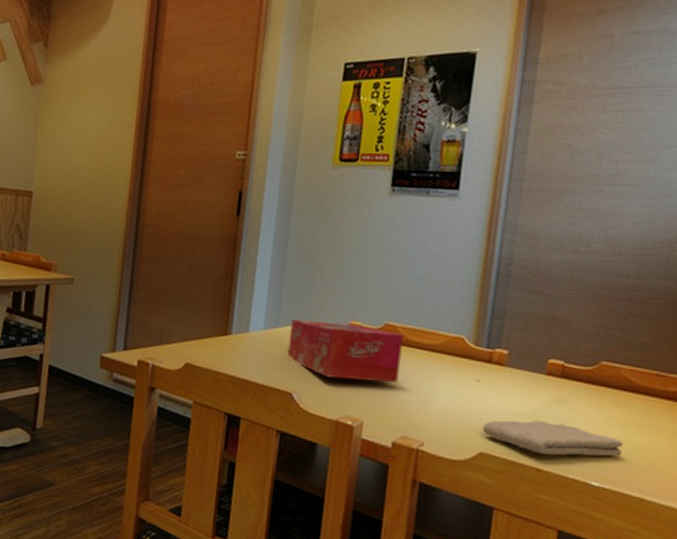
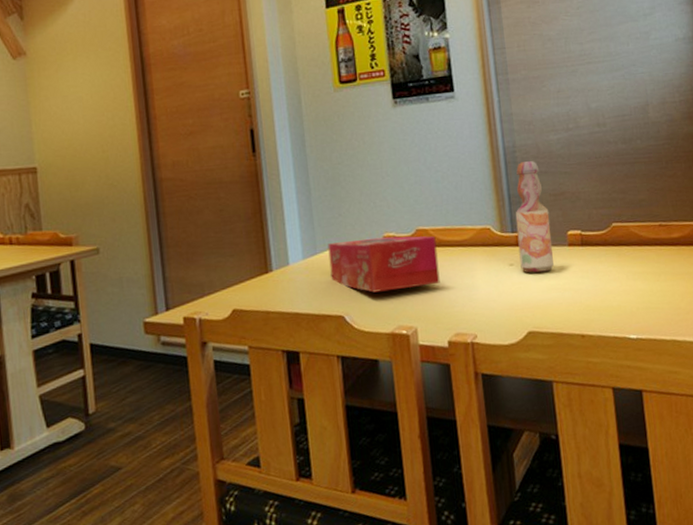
washcloth: present [482,420,623,457] -> none [525,288,649,321]
bottle: none [487,277,534,396] -> present [515,161,554,273]

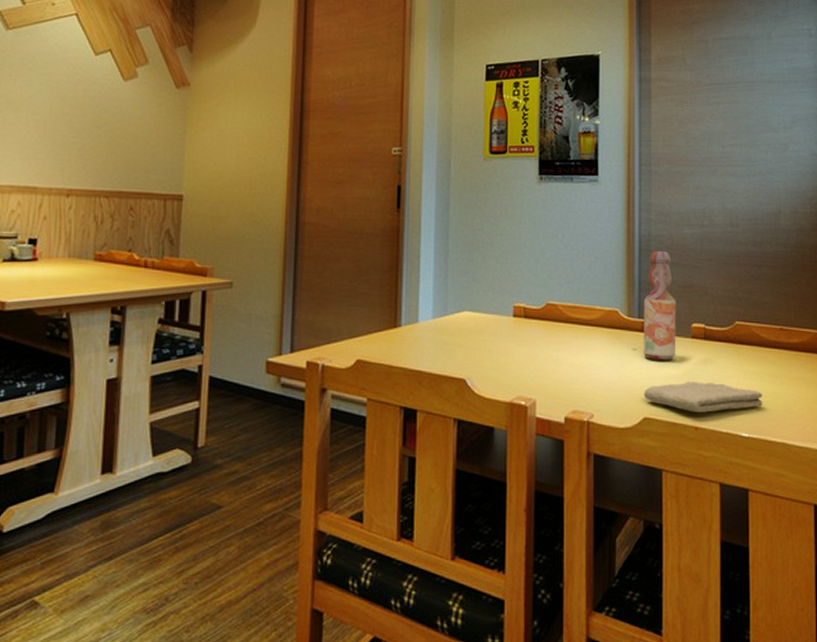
tissue box: present [327,236,440,293] -> none [458,306,564,360]
washcloth: none [525,288,649,321] -> present [643,381,763,413]

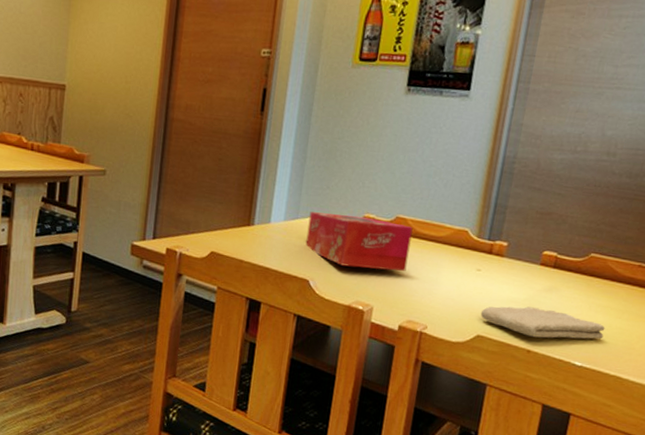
tissue box: none [458,306,564,360] -> present [305,211,413,272]
bottle: present [643,251,676,360] -> none [487,174,534,284]

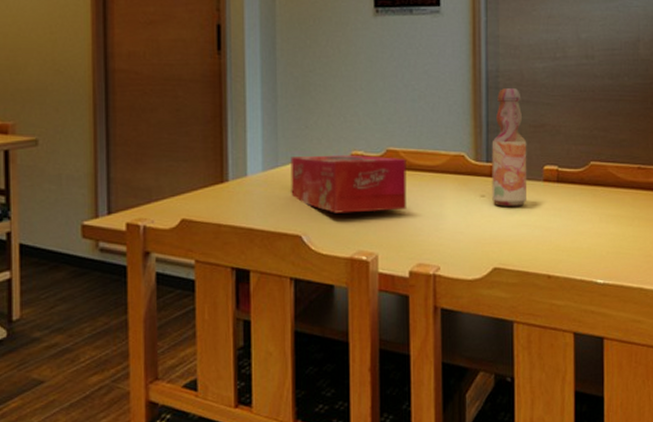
washcloth: present [480,306,605,339] -> none [493,227,619,260]
bottle: none [487,174,534,284] -> present [492,88,527,207]

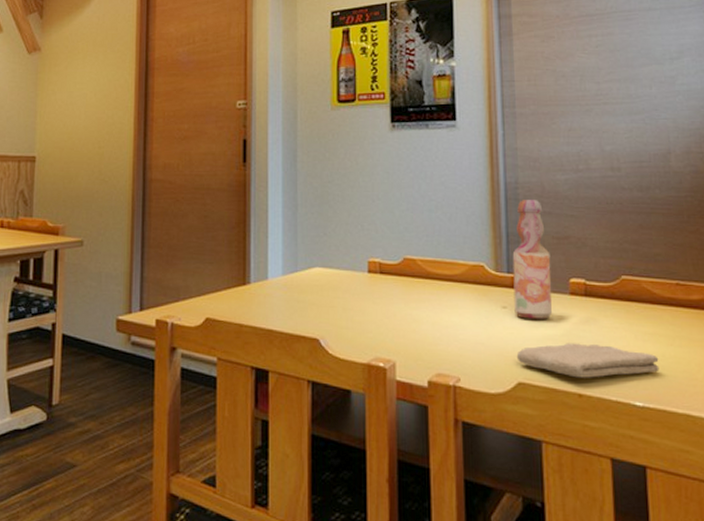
tissue box: present [290,154,407,214] -> none [309,261,425,319]
washcloth: none [493,227,619,260] -> present [516,343,659,378]

